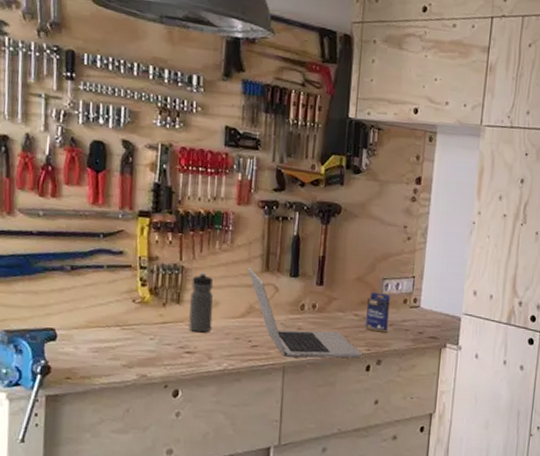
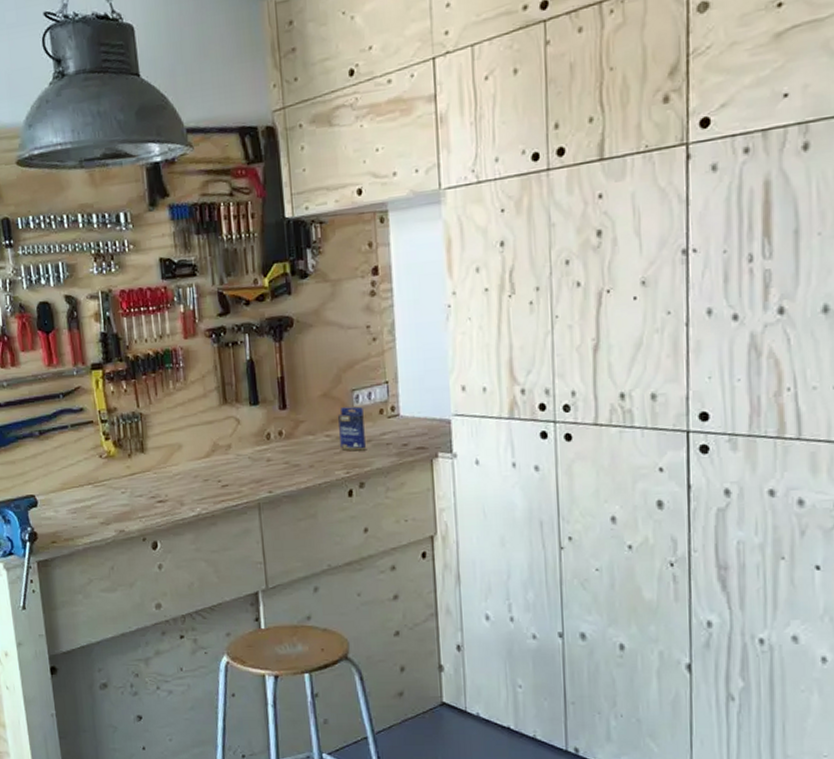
water bottle: present [189,272,214,333] -> none [152,416,179,480]
laptop: present [247,267,362,358] -> none [205,403,342,493]

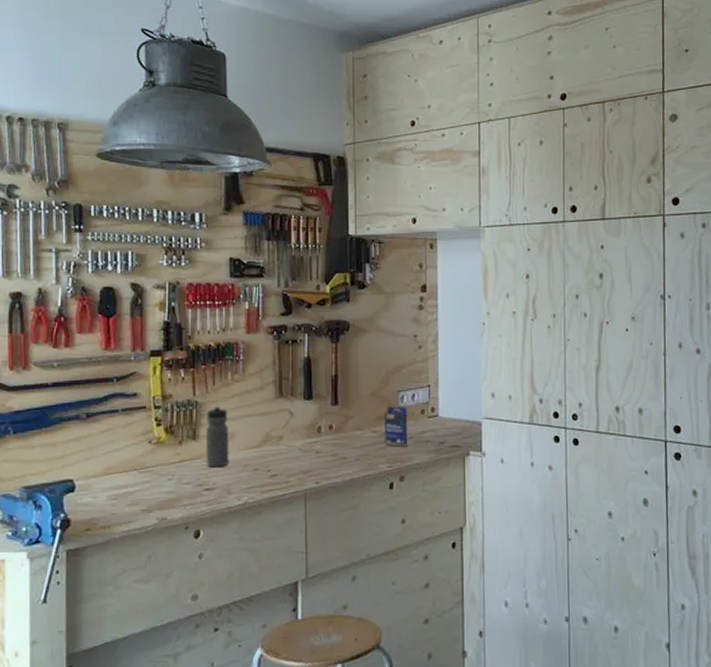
water bottle: none [152,416,179,480] -> present [206,405,229,468]

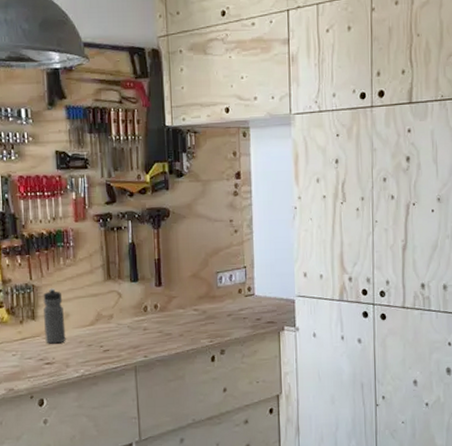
small box: present [385,406,407,447] -> none [205,286,227,323]

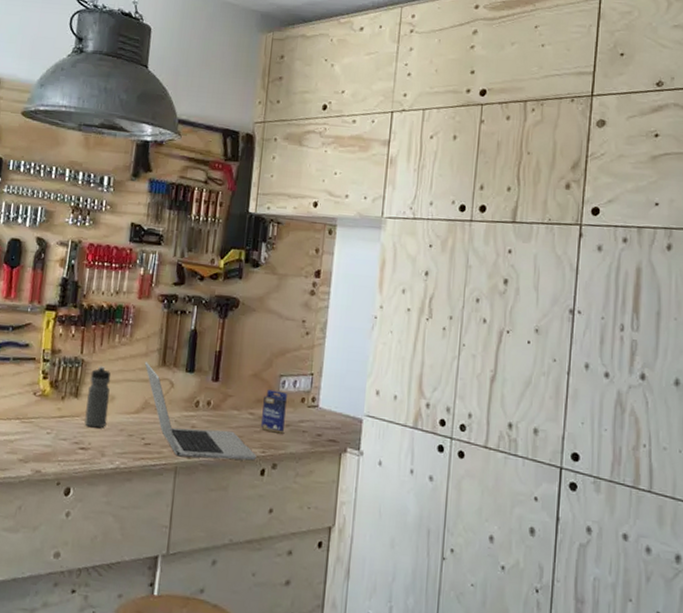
laptop: none [91,278,206,357] -> present [144,361,257,461]
small box: none [205,286,227,323] -> present [261,390,287,434]

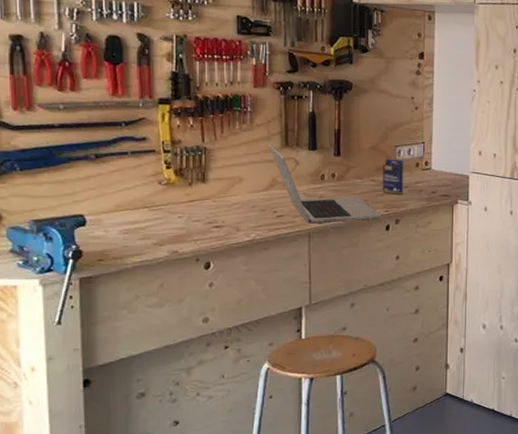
water bottle: present [84,366,111,428] -> none [215,152,238,207]

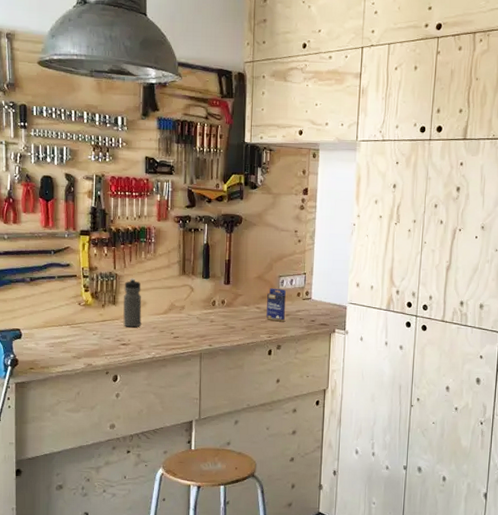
water bottle: none [215,152,238,207] -> present [123,278,142,328]
laptop: present [268,144,381,224] -> none [168,272,264,346]

